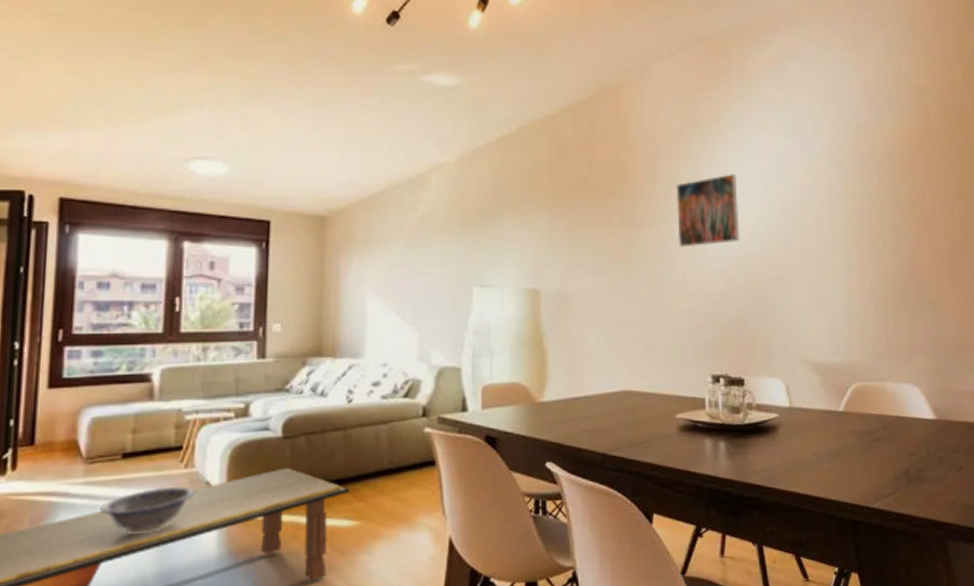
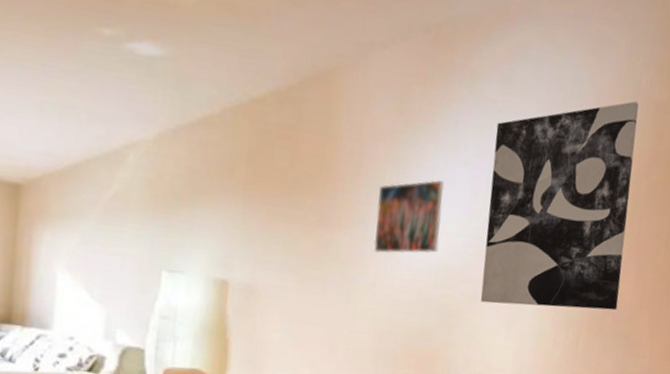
wall art: none [777,87,918,285] -> present [480,101,639,311]

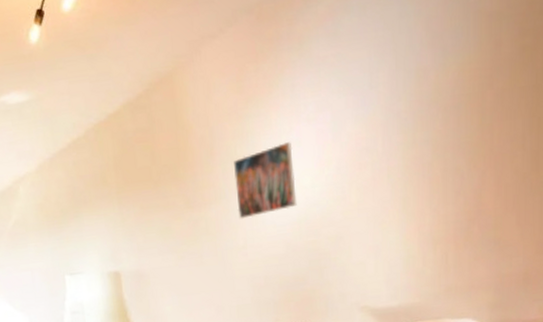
wall art: present [480,101,639,311] -> none [331,18,482,241]

